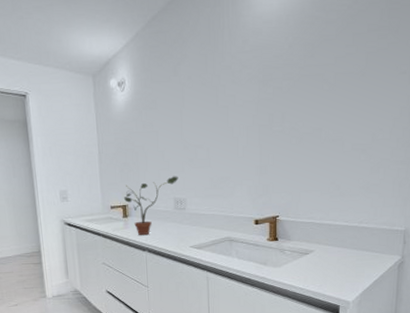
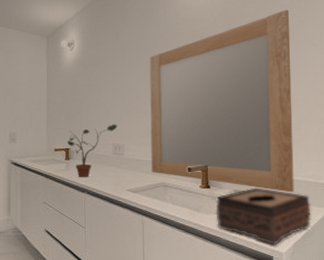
home mirror: none [213,29,377,242] -> present [150,9,294,193]
tissue box: none [283,237,382,294] -> present [215,187,311,245]

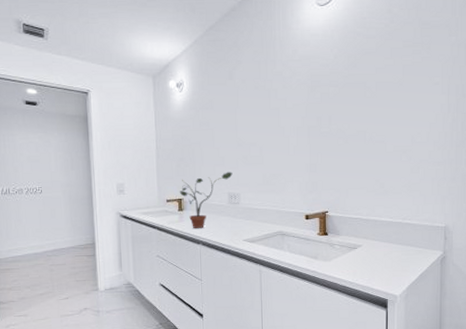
home mirror: present [150,9,294,193] -> none [266,45,412,237]
tissue box: present [215,187,311,245] -> none [333,233,426,288]

